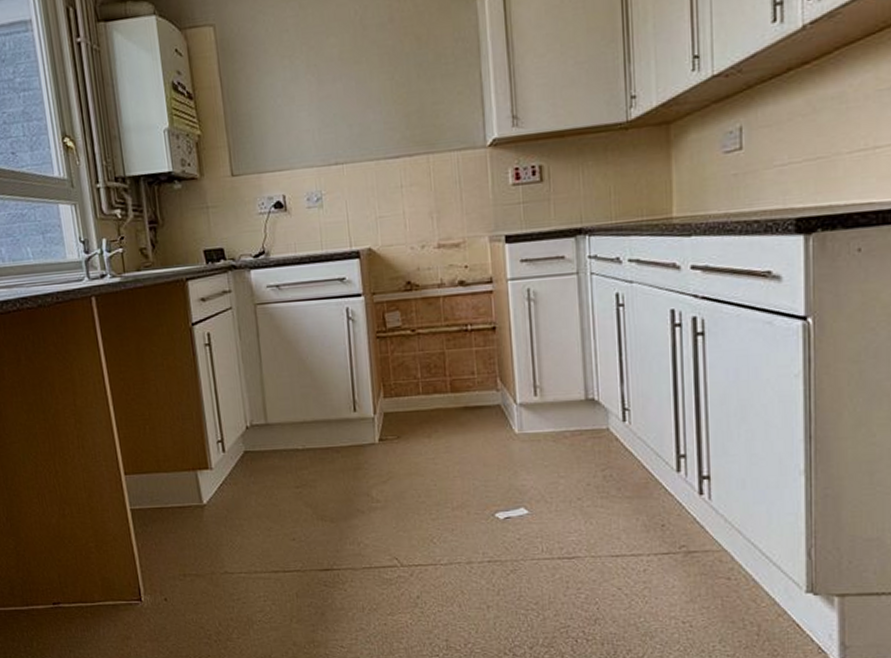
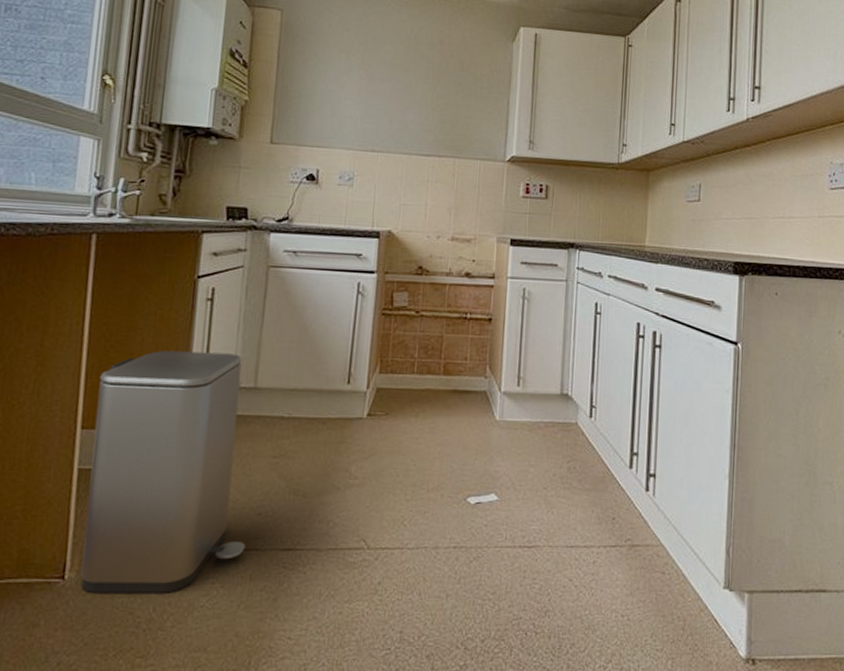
pedal bin: none [129,394,287,611] -> present [80,350,245,593]

